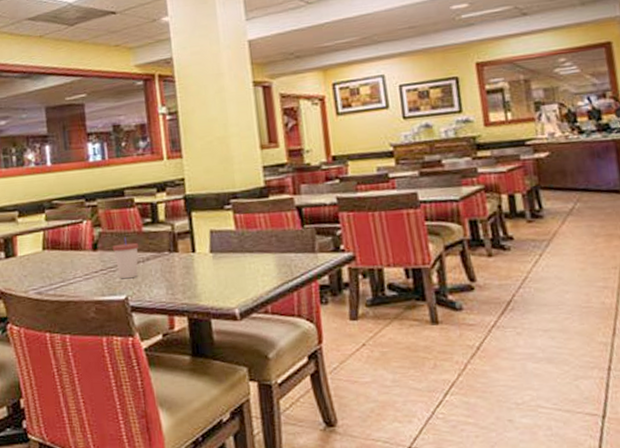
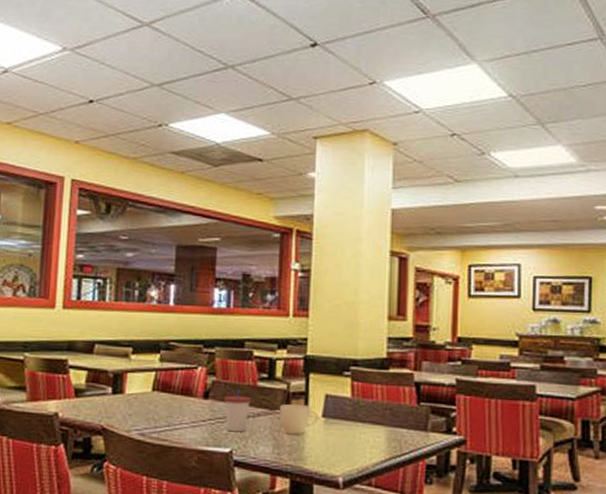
cup: none [166,243,207,274] -> present [278,403,319,435]

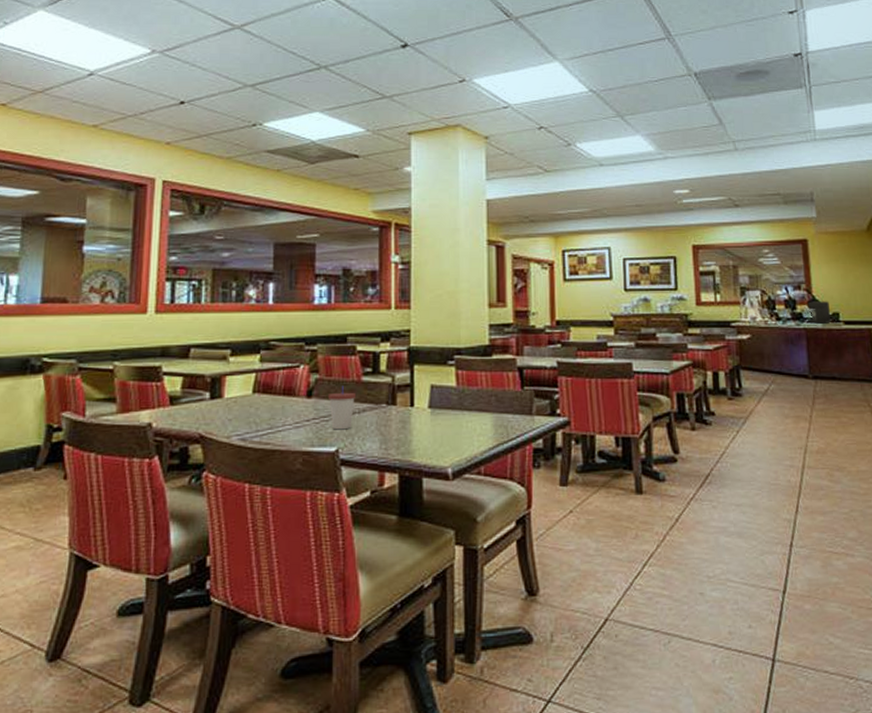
cup: present [278,403,319,435] -> none [384,396,425,429]

